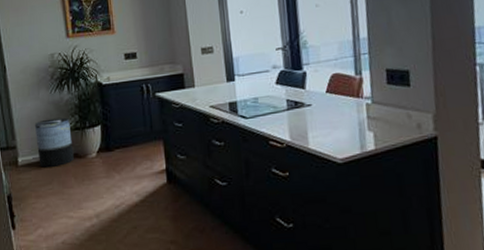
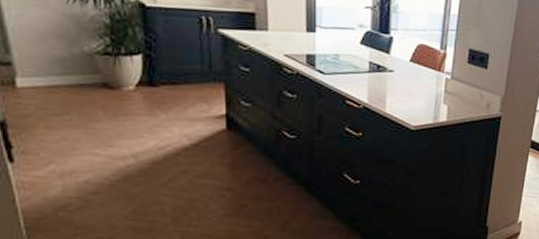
trash can: present [34,117,74,168] -> none [41,35,102,95]

